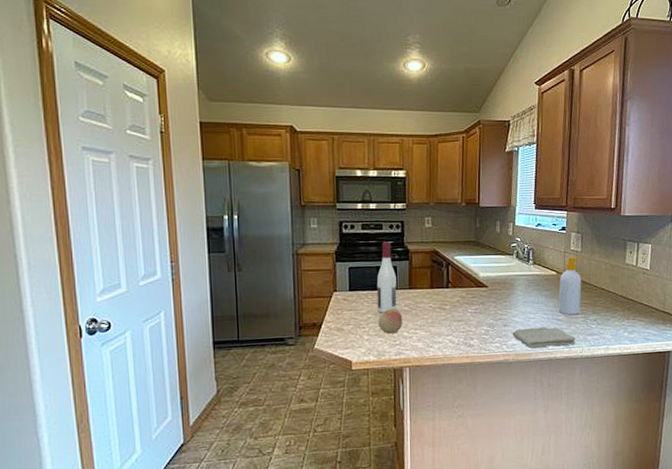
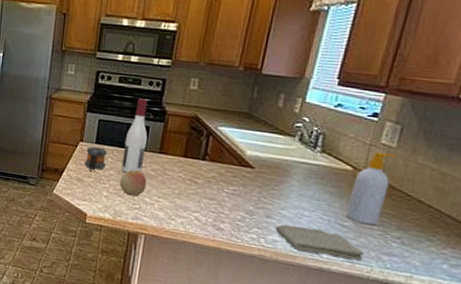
mug: none [341,293,362,319] -> present [84,146,107,172]

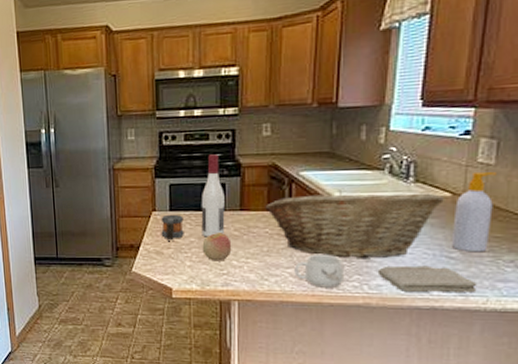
fruit basket: none [182,148,346,217] -> present [265,189,444,259]
mug: none [200,203,246,237] -> present [294,254,343,288]

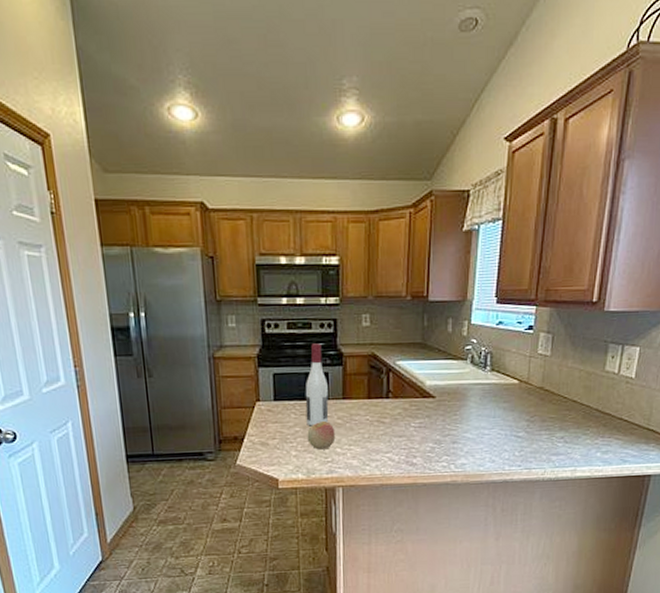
mug: present [161,214,184,242] -> none [265,404,289,433]
fruit basket: present [265,189,444,259] -> none [365,378,513,441]
mug: present [294,254,343,288] -> none [392,438,434,469]
washcloth: present [377,265,477,292] -> none [462,444,538,468]
soap bottle: present [450,171,498,253] -> none [518,361,552,432]

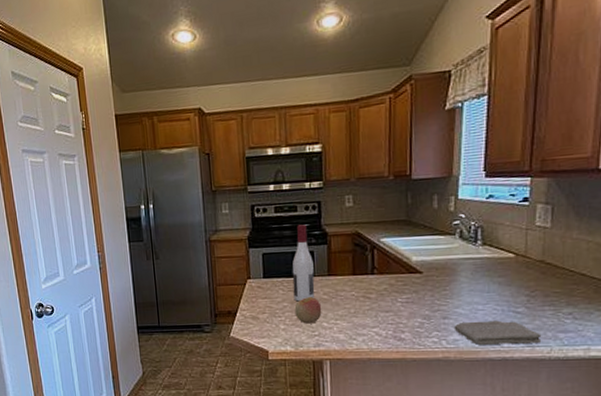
washcloth: none [462,444,538,468] -> present [453,320,542,345]

